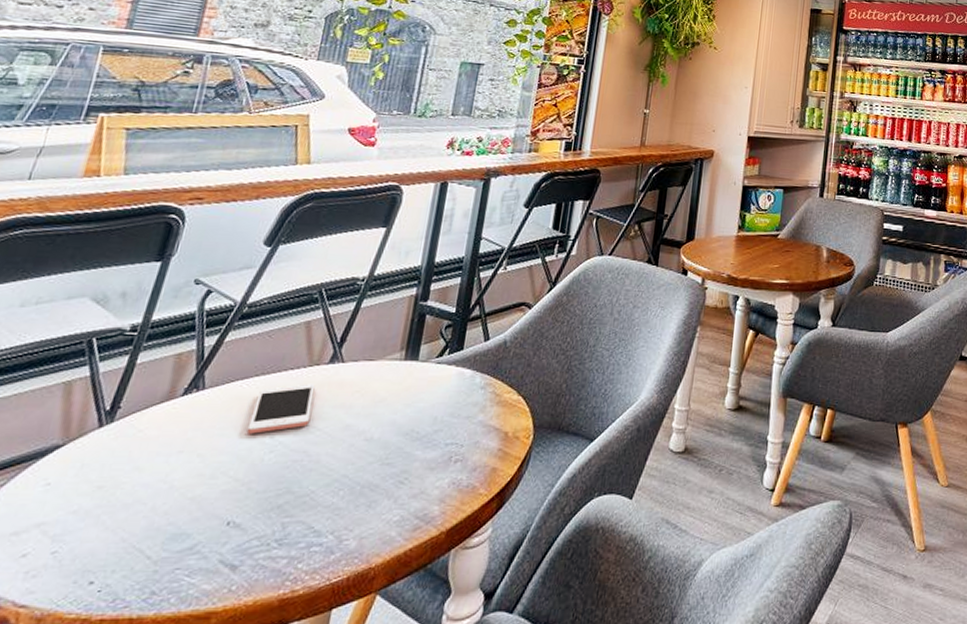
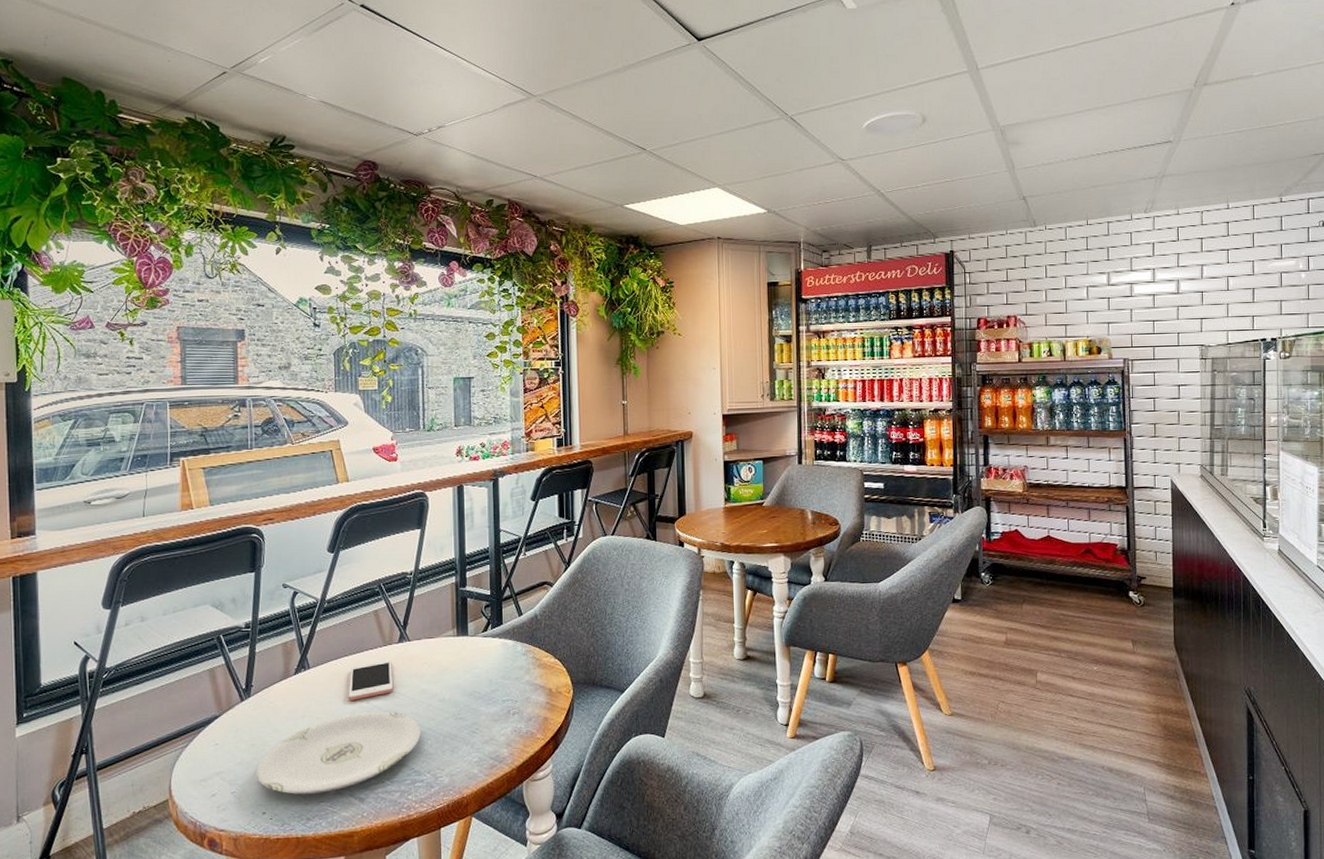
plate: none [93,450,334,559] -> present [256,711,421,795]

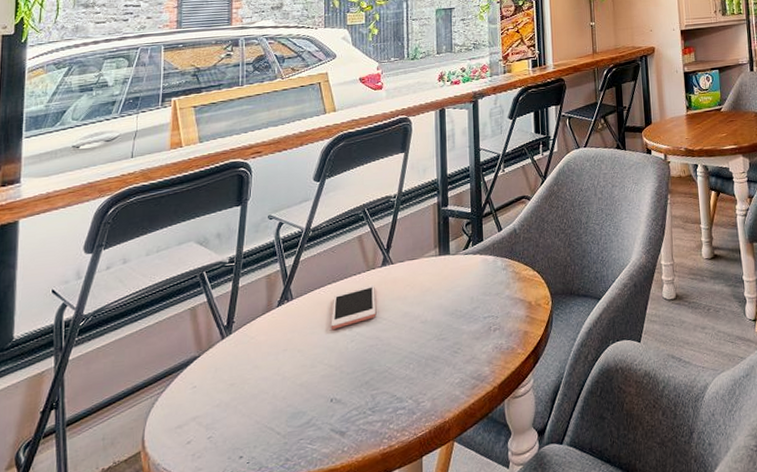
plate: present [256,711,421,795] -> none [234,338,403,434]

